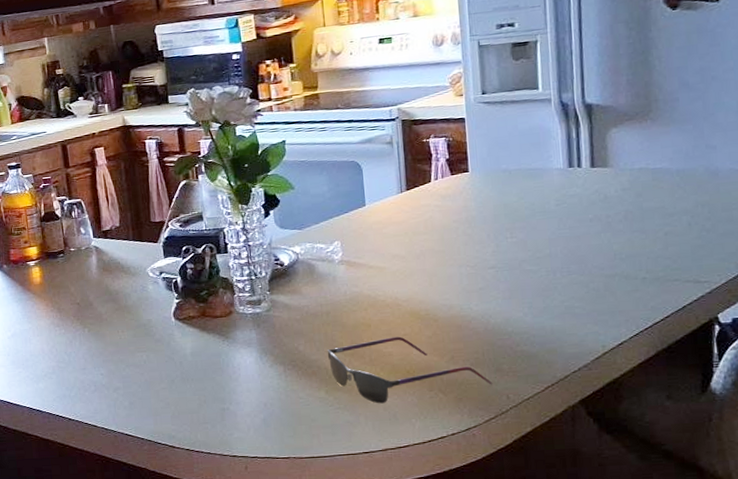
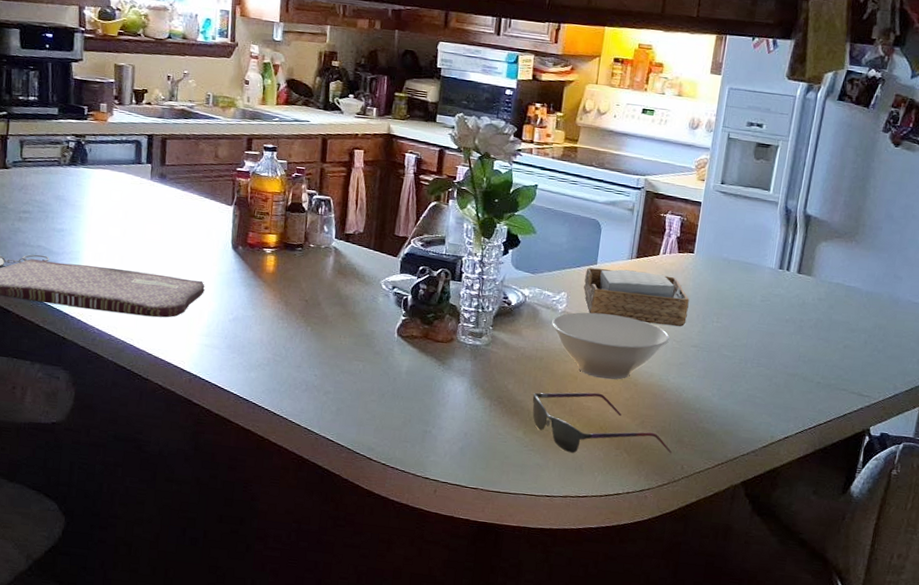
bowl: none [330,252,462,322] -> present [551,312,670,380]
napkin holder: none [355,200,477,257] -> present [584,267,689,327]

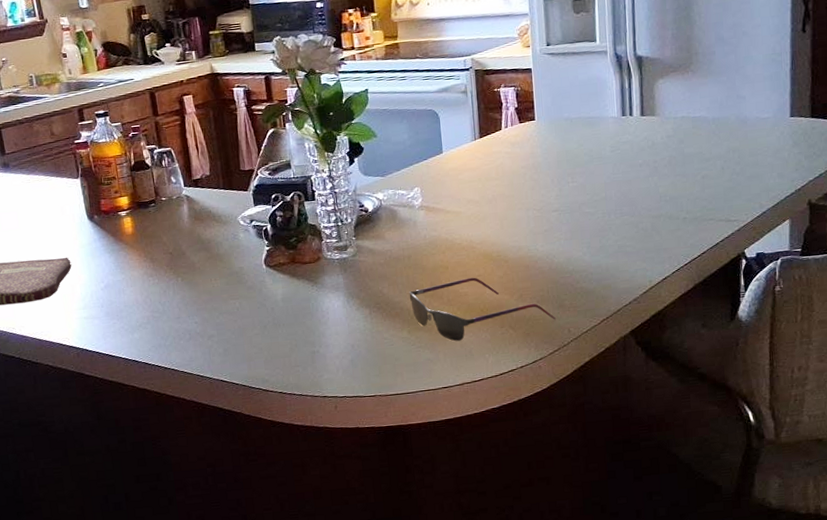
bowl: present [551,312,670,380] -> none [411,197,529,263]
napkin holder: present [584,267,689,327] -> none [433,148,542,202]

